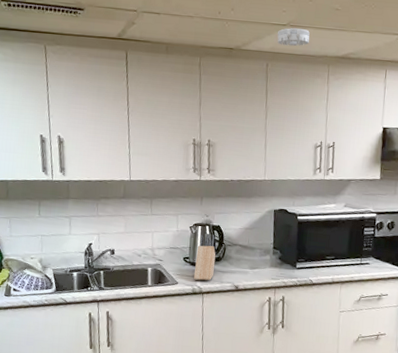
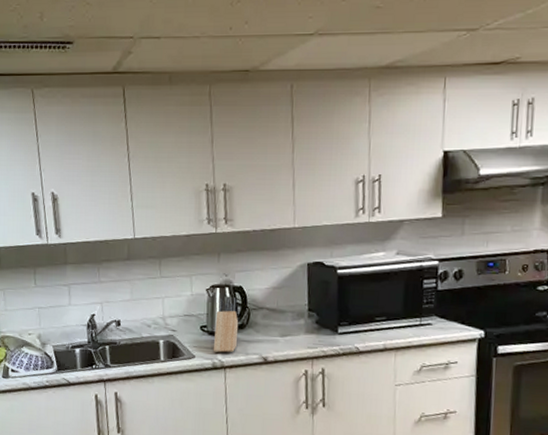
smoke detector: present [277,27,310,47] -> none [303,36,345,60]

